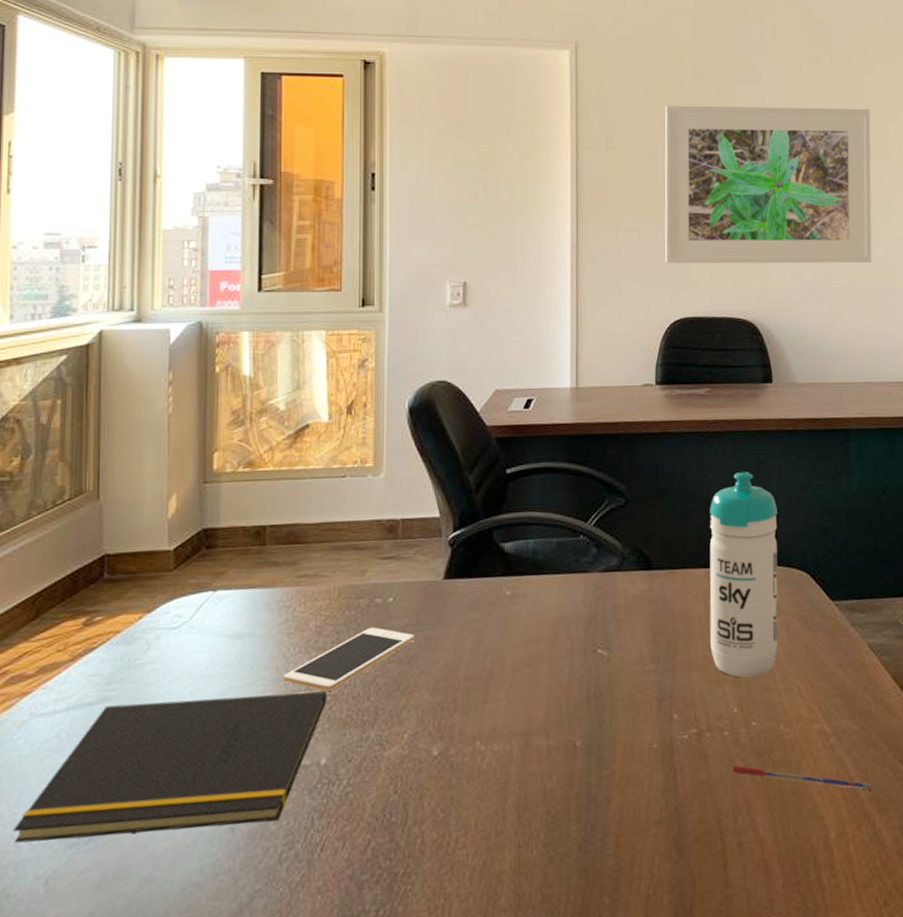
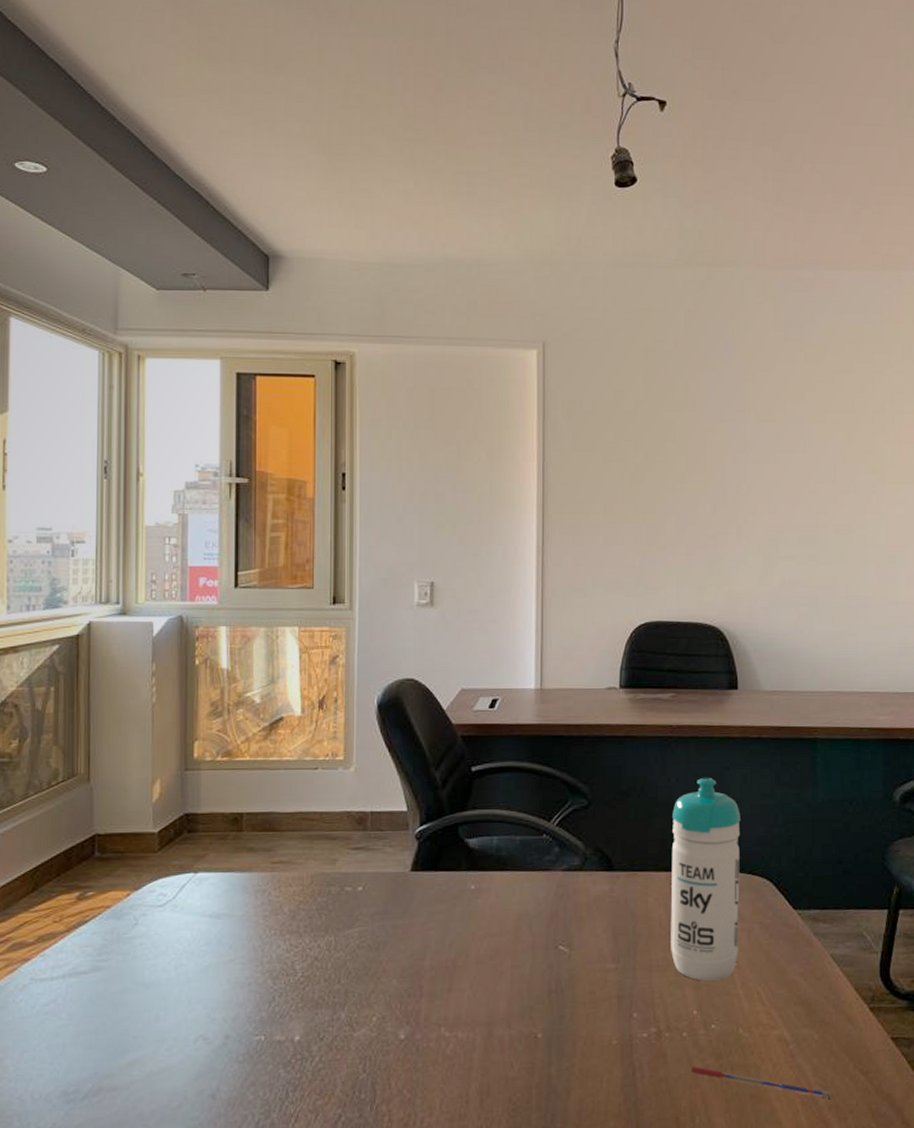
notepad: present [14,691,327,844] -> none [17,972,300,1096]
cell phone: present [283,627,414,691] -> none [260,914,383,972]
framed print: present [665,105,872,264] -> none [631,406,845,570]

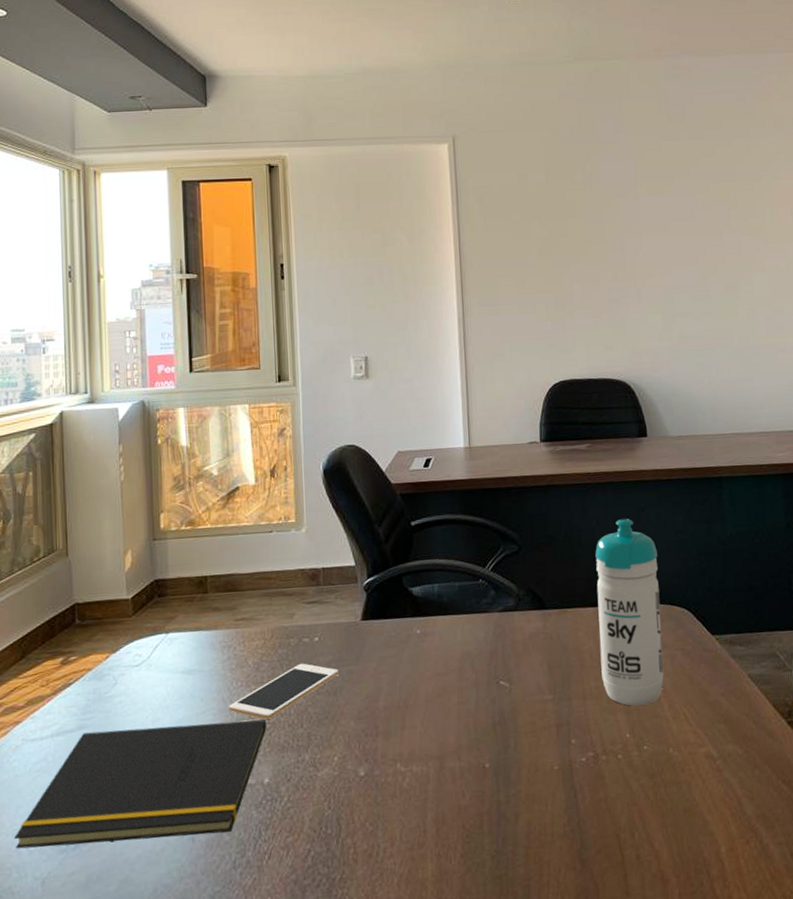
notepad: none [17,972,300,1096] -> present [14,719,267,849]
cell phone: none [260,914,383,972] -> present [229,663,339,720]
pen: present [691,1066,831,1098] -> none [628,785,758,809]

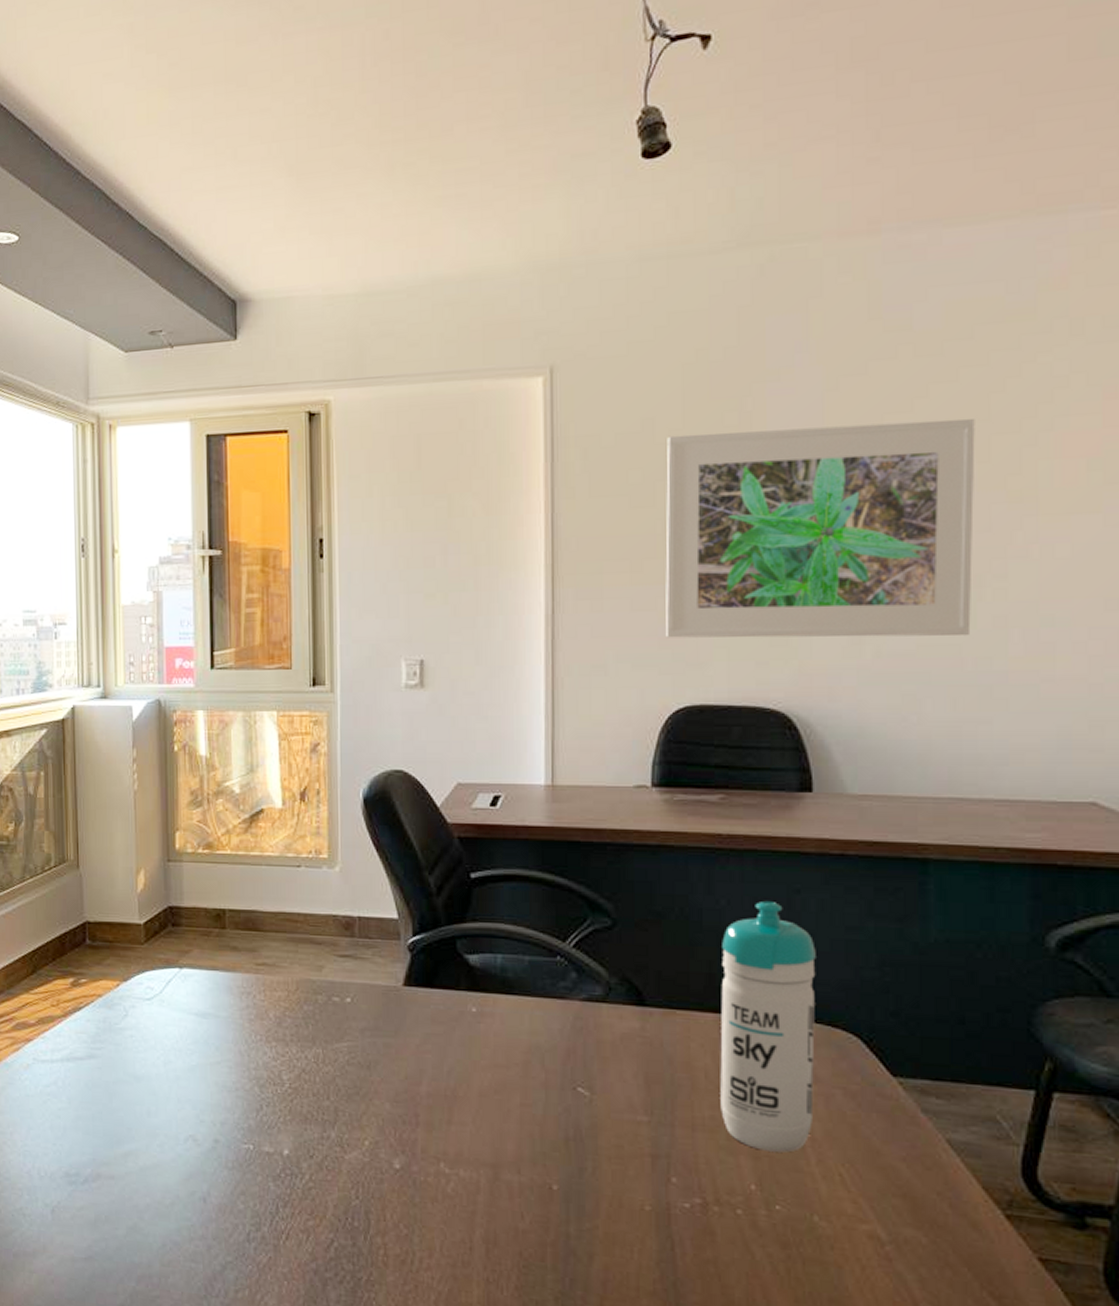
notepad: present [14,719,267,849] -> none [26,1063,288,1200]
cell phone: present [229,663,339,720] -> none [246,1025,374,1083]
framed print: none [536,180,735,332] -> present [665,418,975,638]

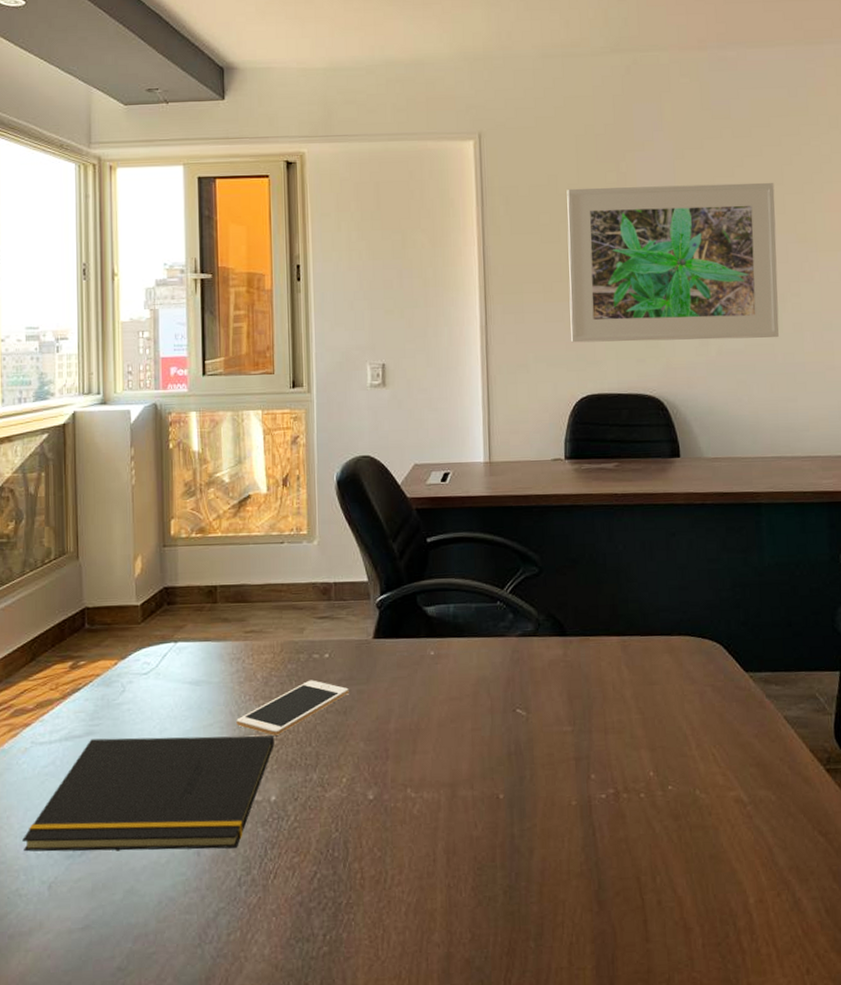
notepad: none [26,1063,288,1200] -> present [22,735,275,852]
cell phone: none [246,1025,374,1083] -> present [236,680,349,736]
water bottle: present [720,900,816,1153] -> none [621,543,692,743]

